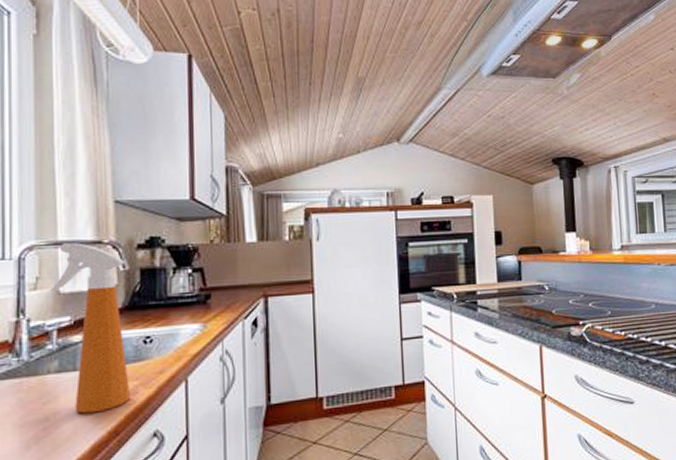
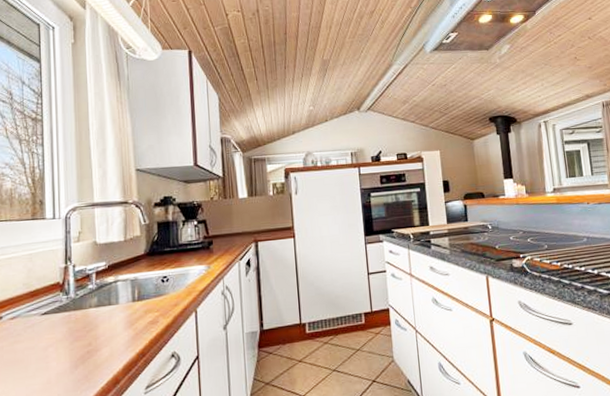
spray bottle: present [49,243,130,414] -> none [89,204,153,340]

